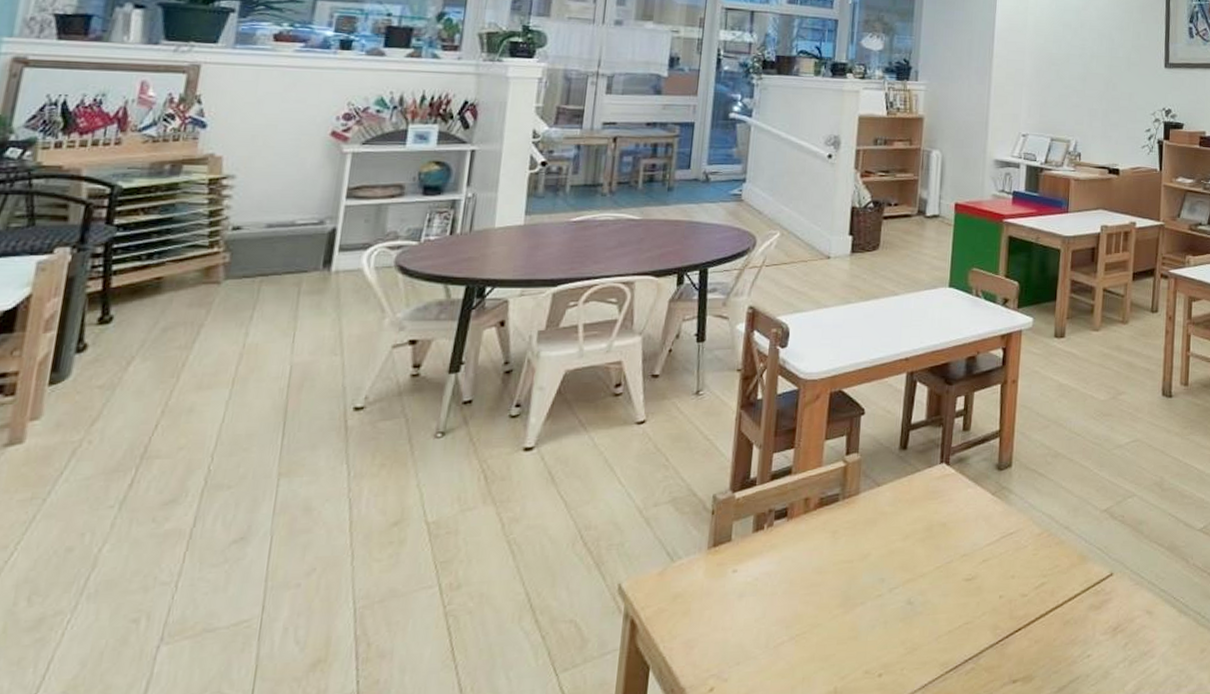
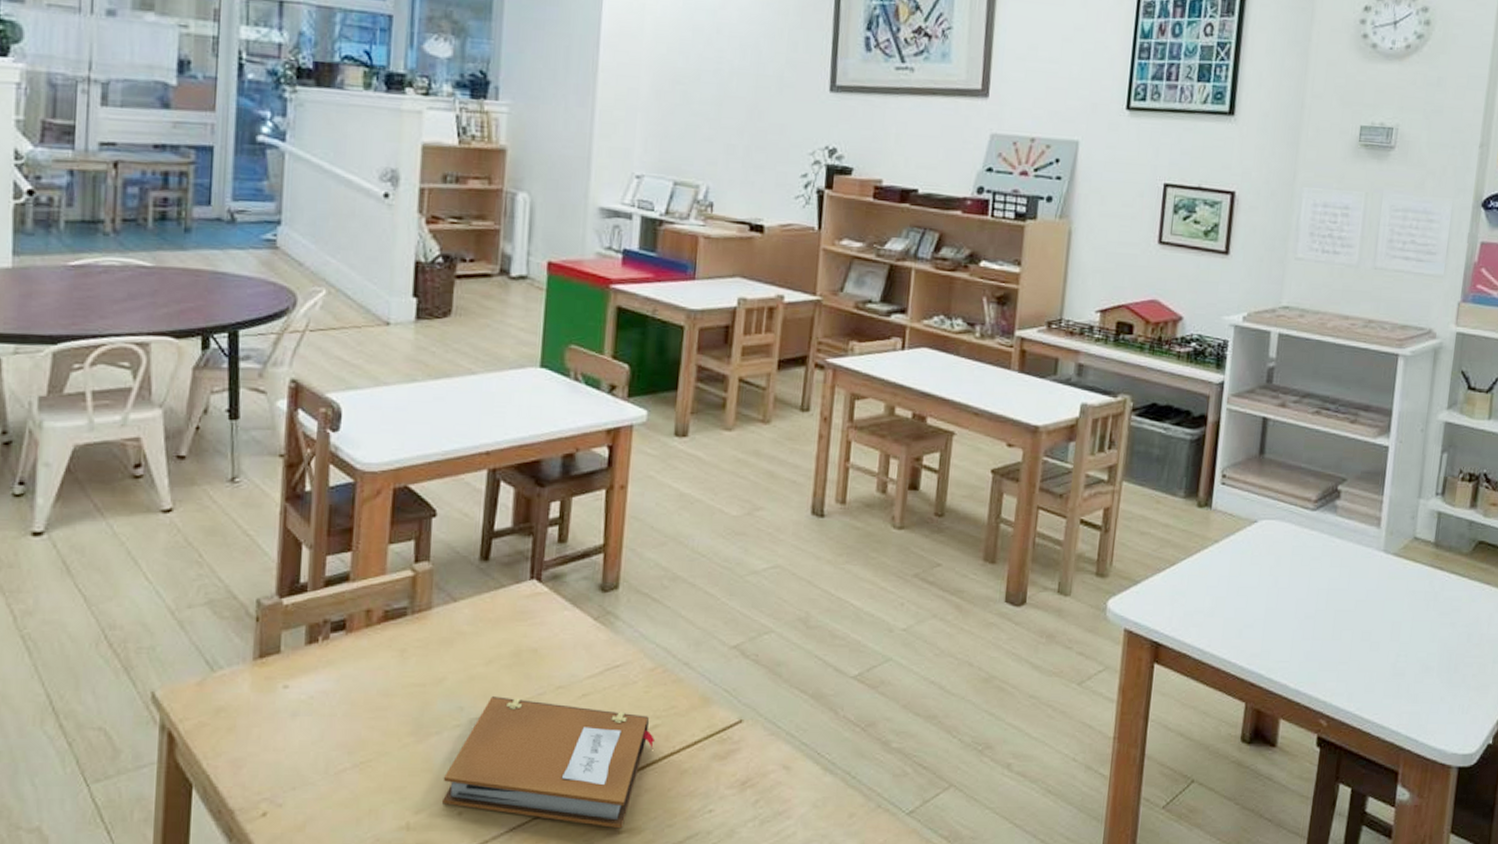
notebook: none [865,567,1042,679] -> present [443,696,655,829]

